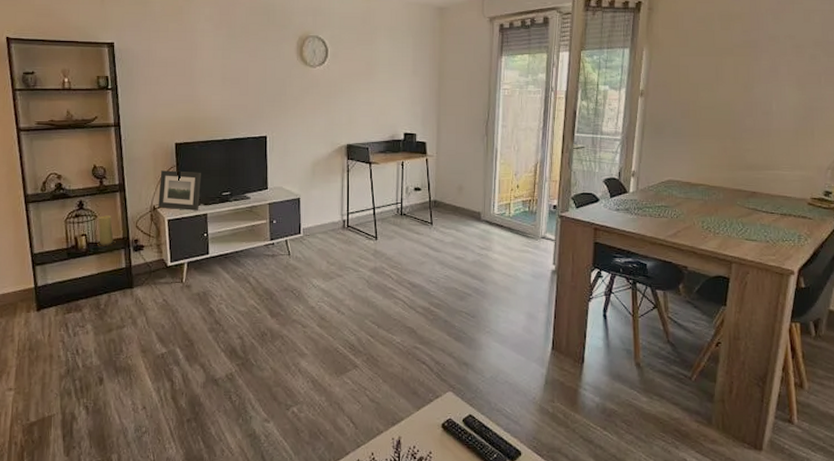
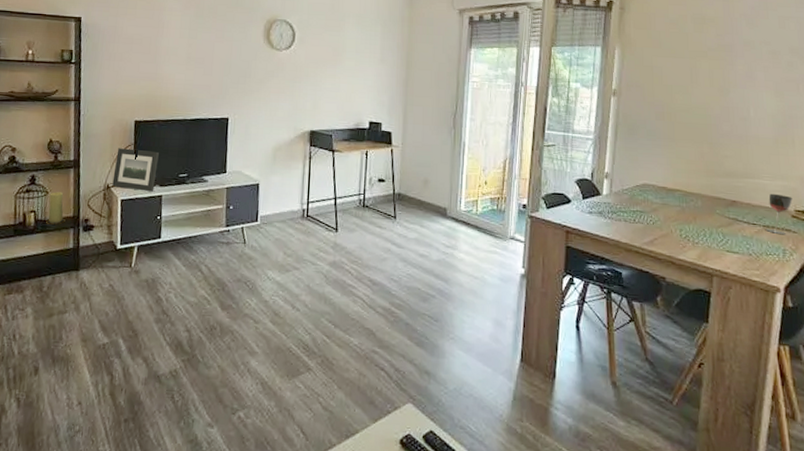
wineglass: none [783,183,809,222] -> present [766,193,793,235]

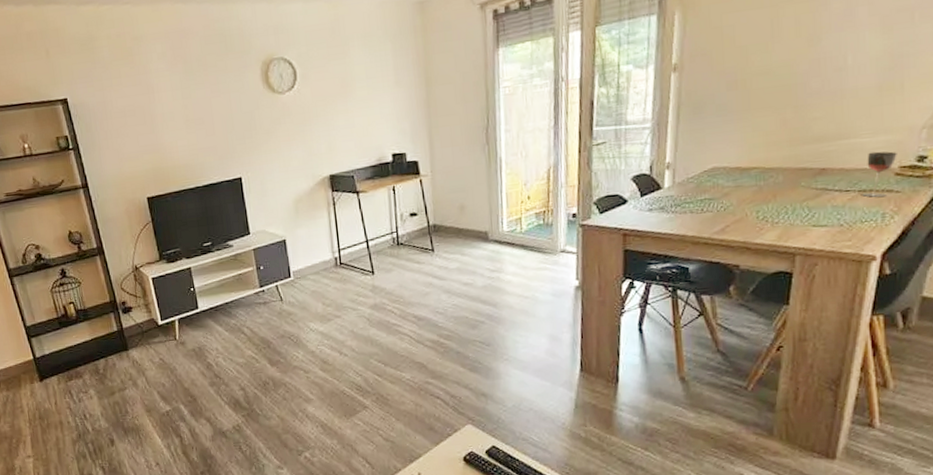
candle: present [46,192,66,225] -> none [82,280,104,313]
picture frame: present [112,148,159,192] -> none [136,225,182,267]

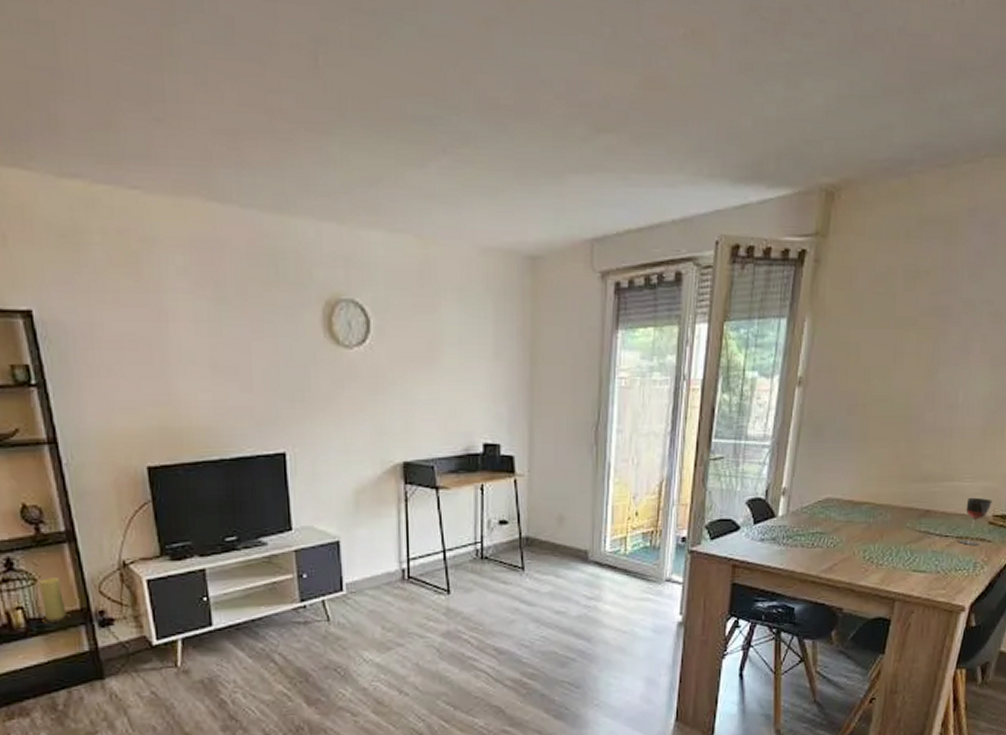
candle: none [82,280,104,313] -> present [39,577,71,623]

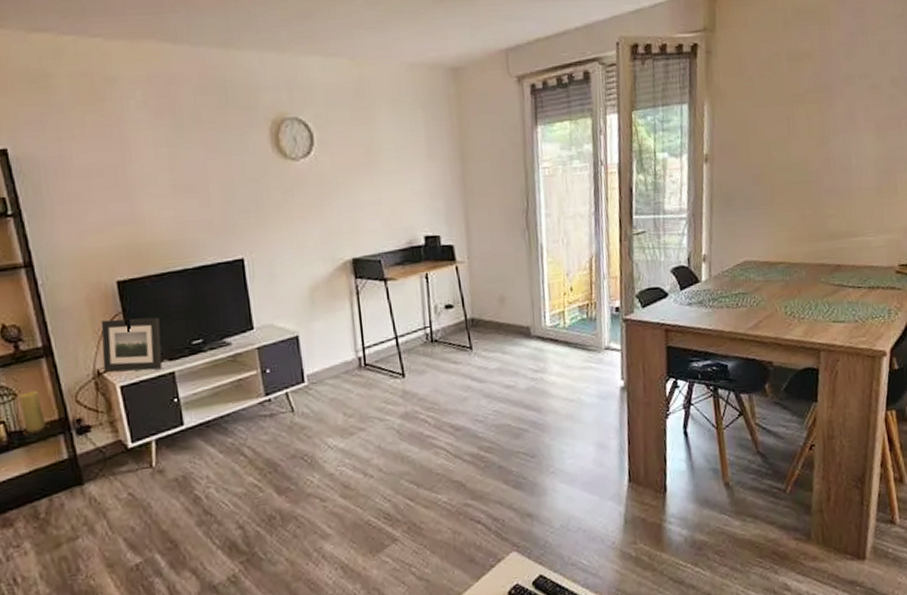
picture frame: none [128,508,193,566] -> present [100,317,163,372]
wineglass: present [959,497,992,546] -> none [871,249,897,294]

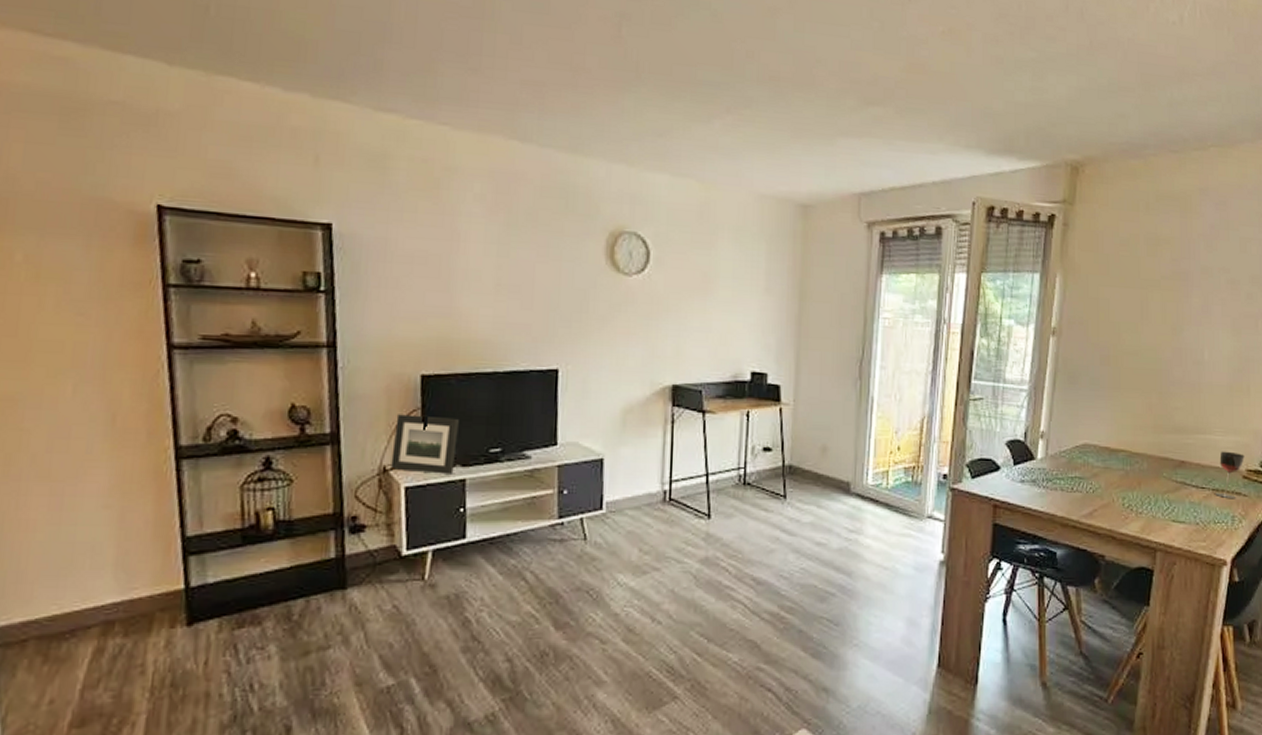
candle: present [19,391,50,435] -> none [292,479,322,526]
wineglass: none [871,249,897,294] -> present [1215,451,1245,499]

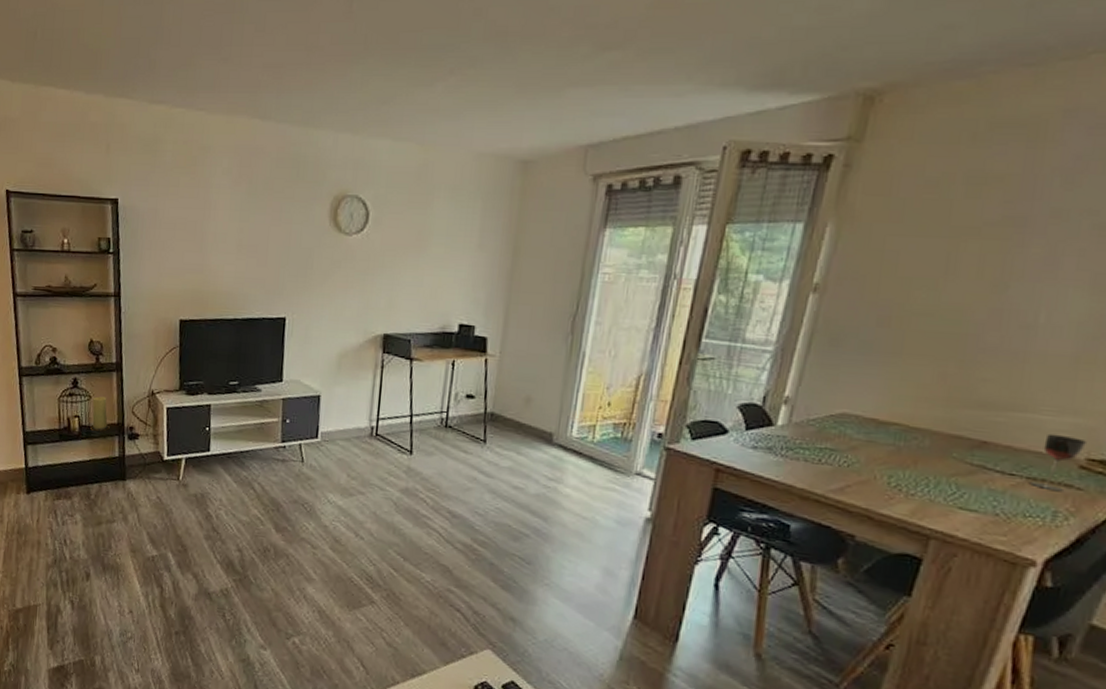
candle: none [292,479,322,526] -> present [90,396,110,432]
picture frame: present [391,414,459,474] -> none [157,350,207,400]

